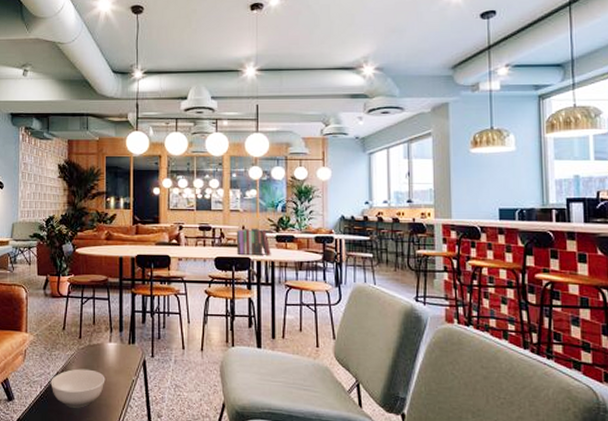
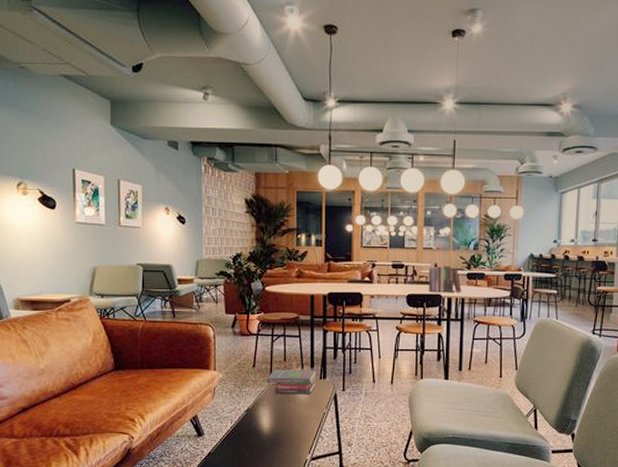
bowl: present [50,369,105,408] -> none [241,404,297,441]
books: none [76,332,124,360] -> present [267,369,316,395]

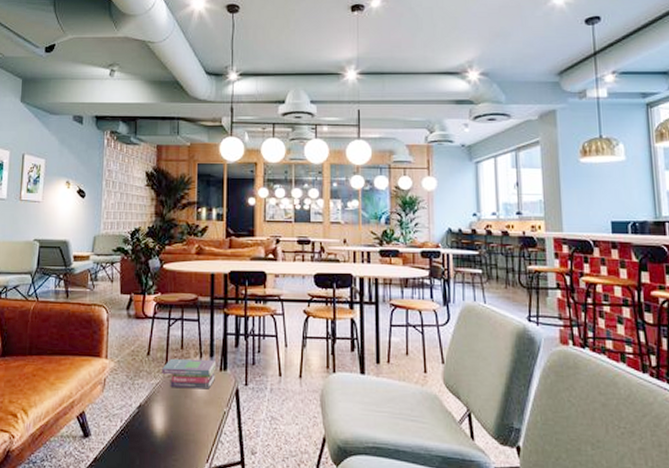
books: present [428,265,462,292] -> none [337,241,375,271]

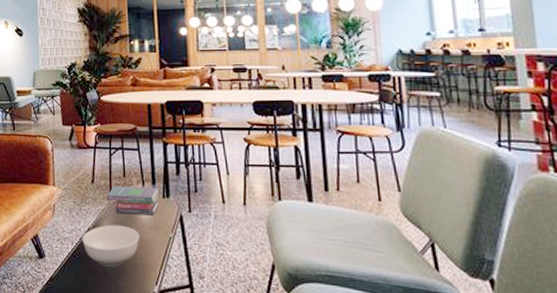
bowl: none [132,399,194,445] -> present [82,224,140,267]

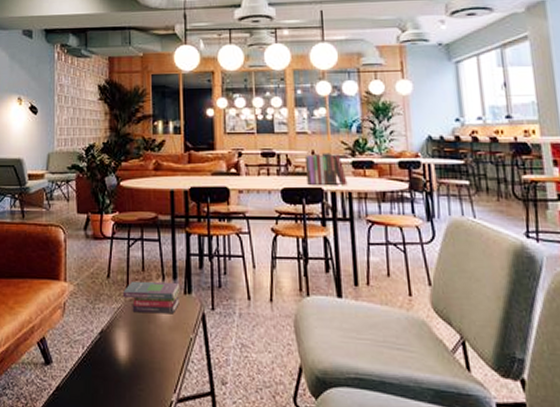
bowl: present [82,224,140,267] -> none [94,325,158,373]
books: none [275,67,318,98] -> present [304,153,348,185]

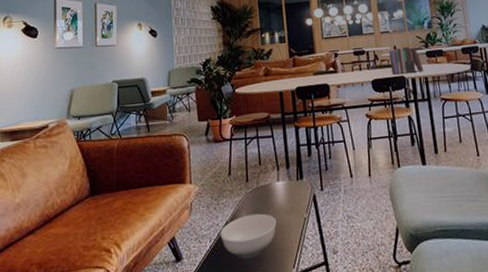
bowl: none [94,325,158,373] -> present [220,213,277,258]
books: present [123,281,179,314] -> none [243,170,293,203]

